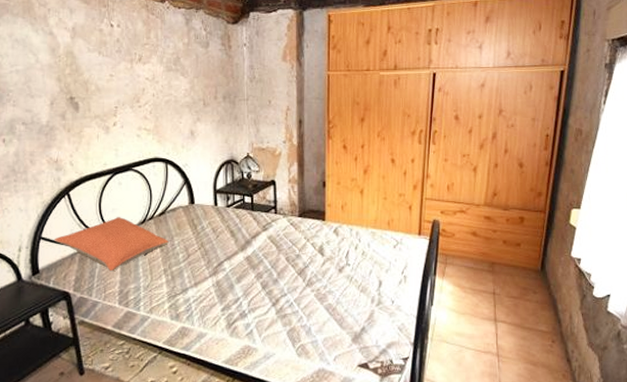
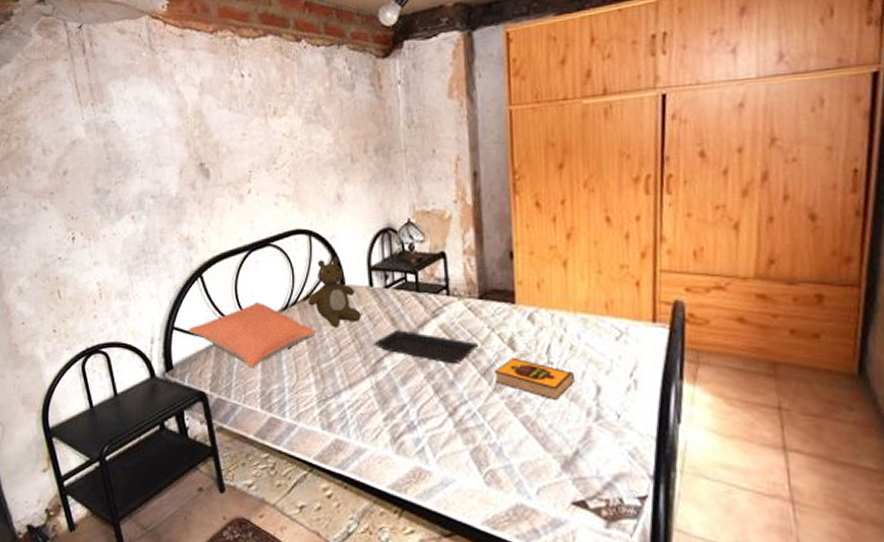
teddy bear: none [163,181,207,238] -> present [308,256,361,327]
serving tray: none [216,240,298,266] -> present [374,330,479,364]
hardback book: none [307,260,365,291] -> present [493,357,576,400]

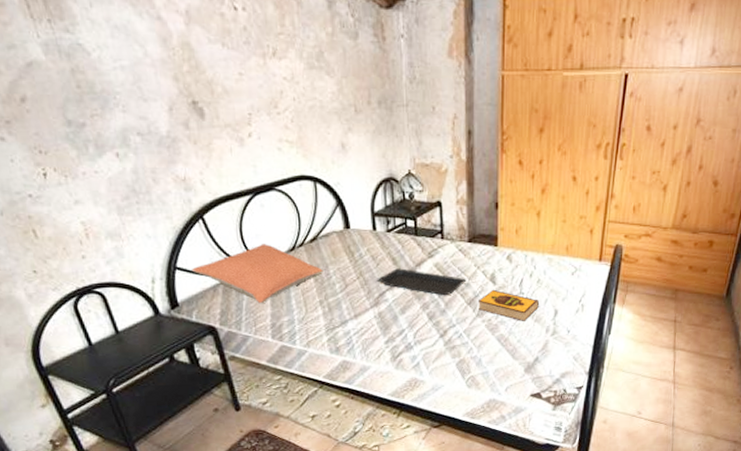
teddy bear: present [308,256,361,327] -> none [315,202,365,266]

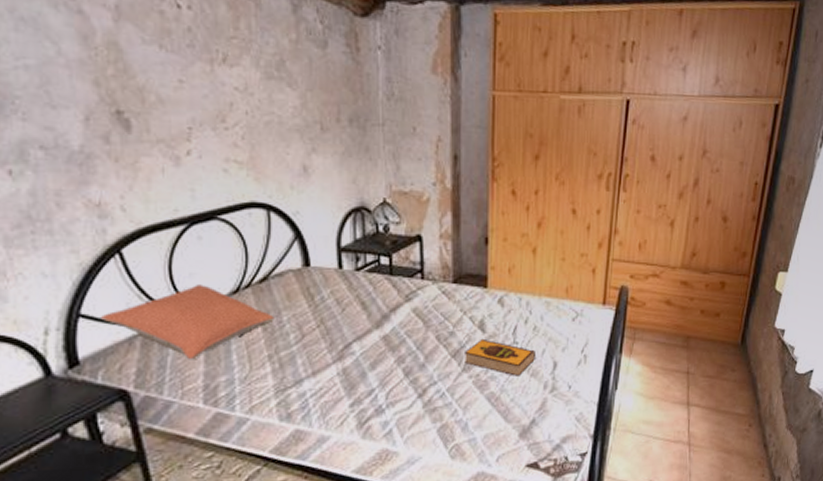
serving tray: present [377,268,467,296] -> none [341,314,451,347]

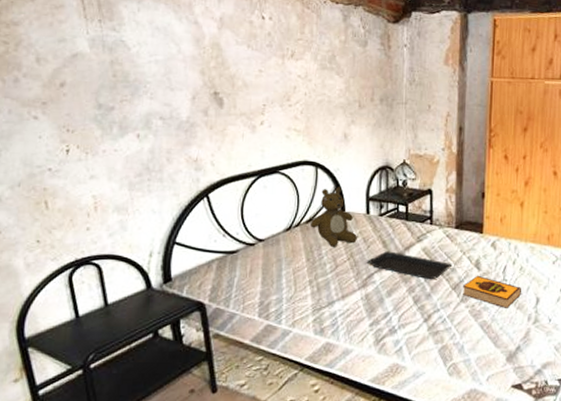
pillow: present [101,285,274,360] -> none [190,223,316,282]
teddy bear: none [265,235,328,312] -> present [310,187,357,247]
serving tray: none [341,314,451,347] -> present [366,251,453,280]

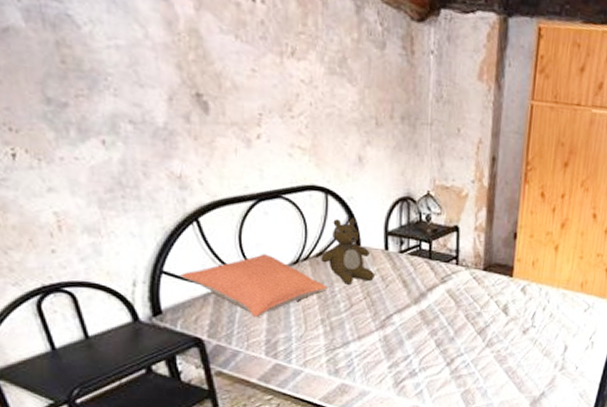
pillow: none [190,223,316,282] -> present [181,254,328,318]
serving tray: present [366,251,453,280] -> none [384,291,479,324]
hardback book: present [462,275,522,308] -> none [488,320,551,355]

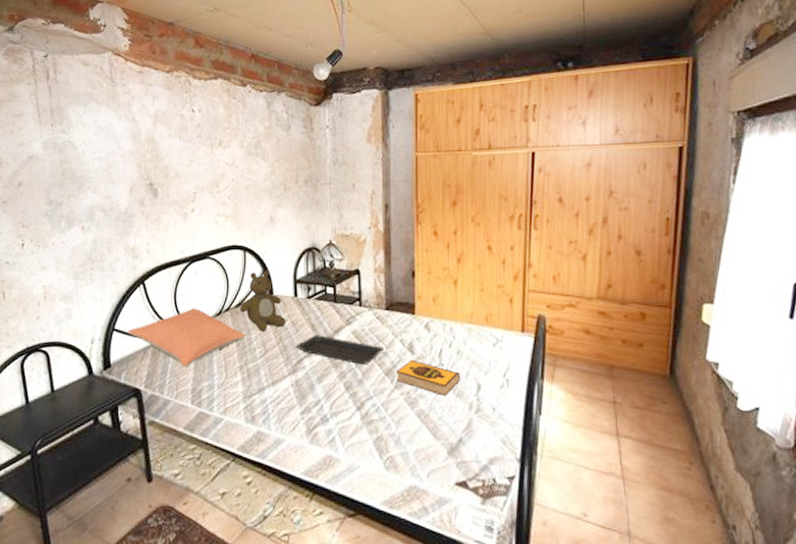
serving tray: none [384,291,479,324] -> present [295,335,385,365]
hardback book: none [488,320,551,355] -> present [395,359,461,396]

